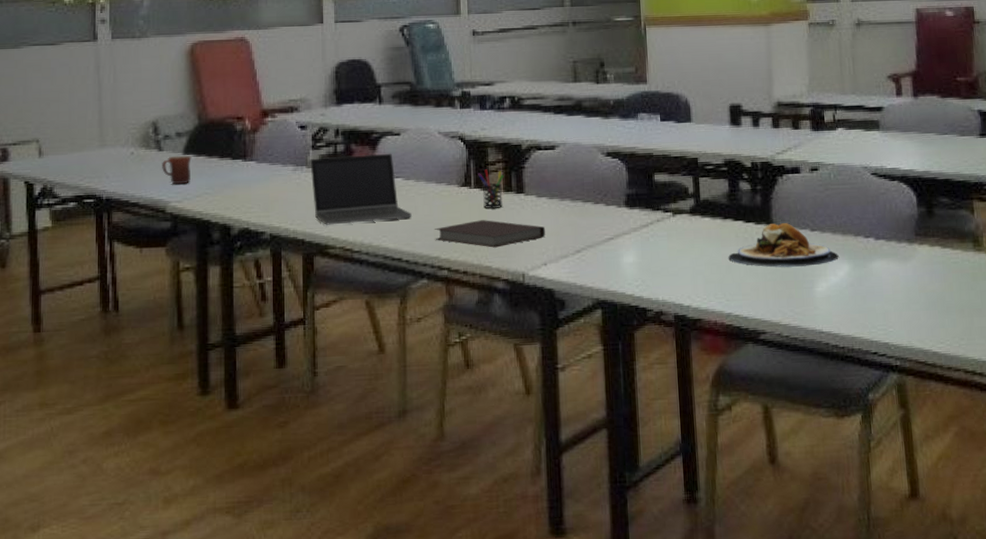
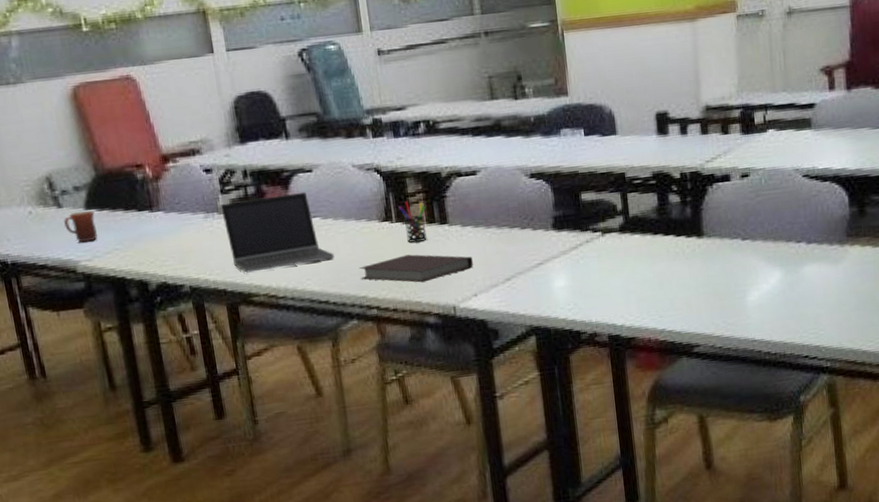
plate: present [728,223,839,268] -> none [660,234,770,281]

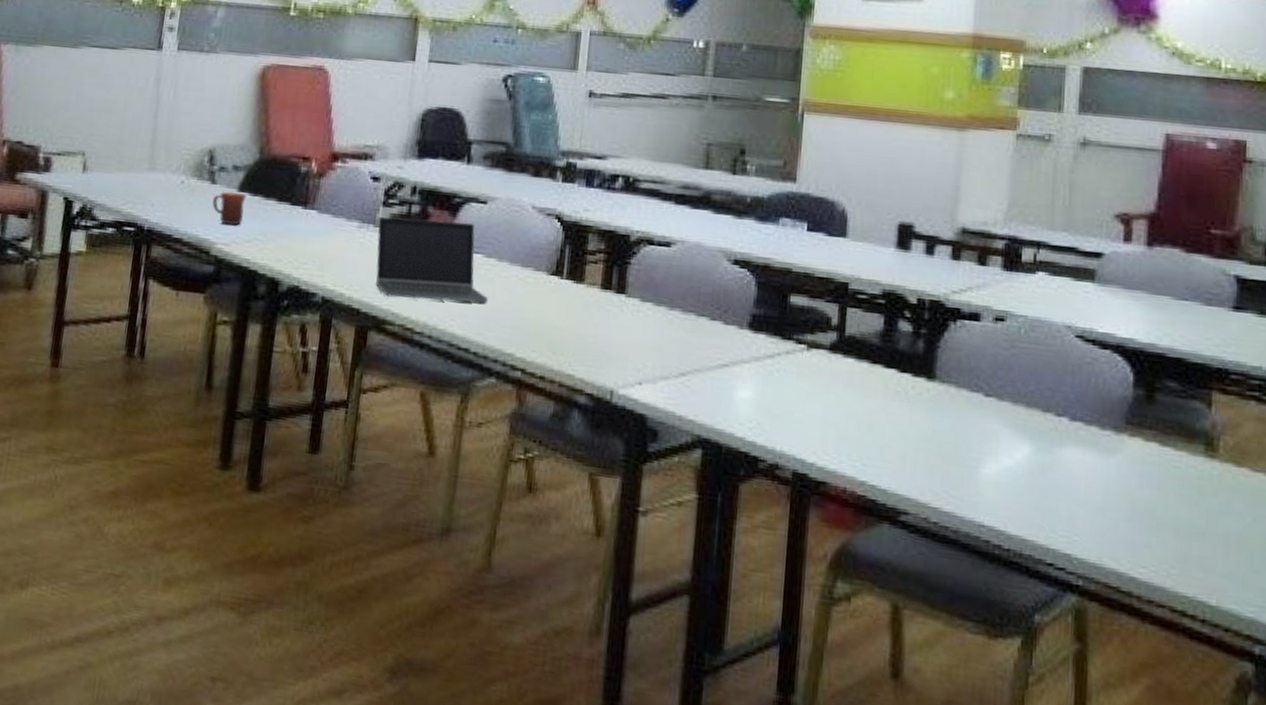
notebook: present [359,254,473,283] -> none [511,317,646,355]
pen holder: present [398,201,427,243] -> none [573,258,604,308]

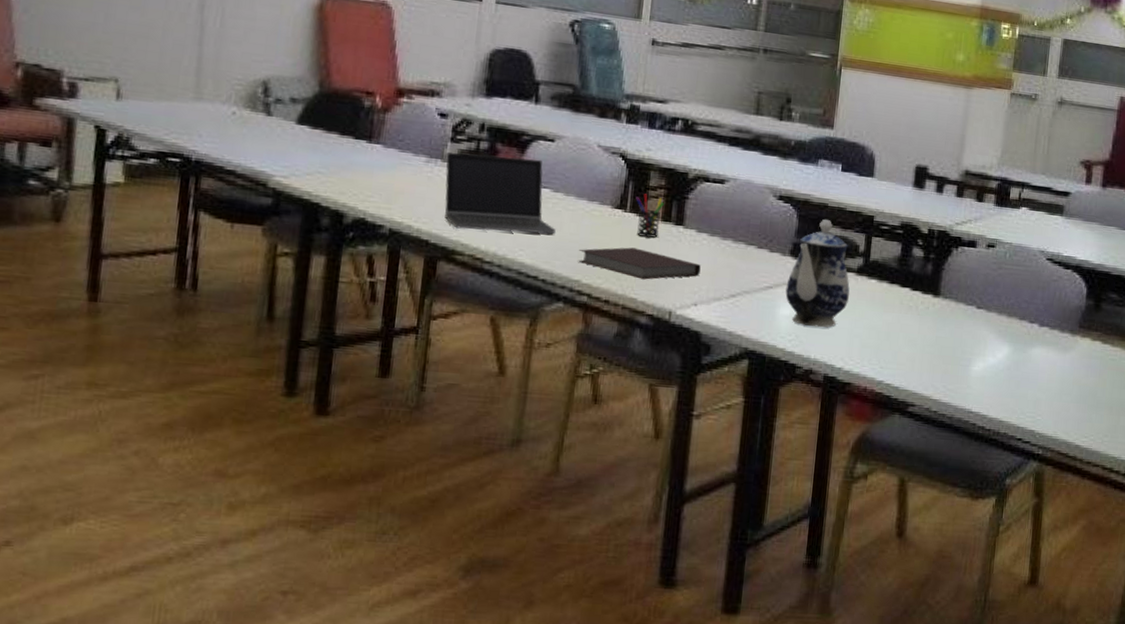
mug: present [212,191,247,226] -> none [268,123,306,158]
notebook: none [511,317,646,355] -> present [578,247,701,280]
pen holder: none [573,258,604,308] -> present [635,194,664,238]
teapot: none [744,286,822,415] -> present [785,219,850,328]

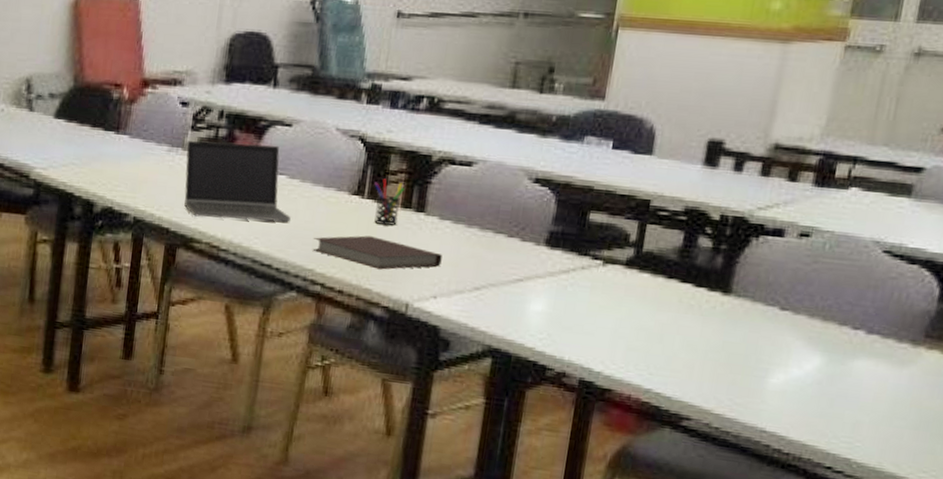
teapot: present [785,219,850,328] -> none [537,203,616,327]

